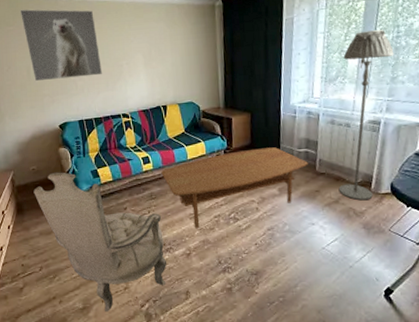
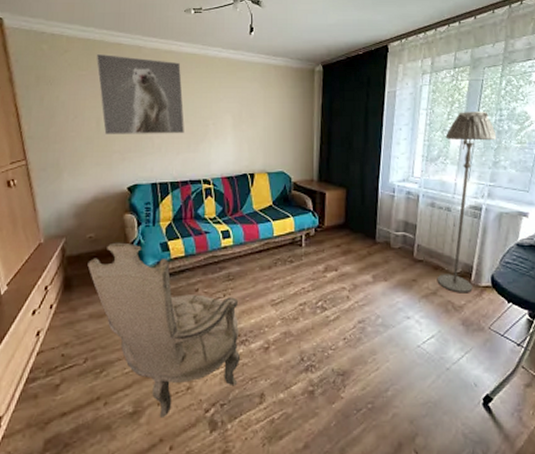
coffee table: present [161,147,308,228] -> none [242,228,406,317]

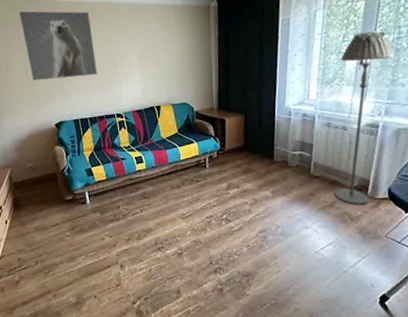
armchair: present [87,242,240,417] -> none [30,170,158,307]

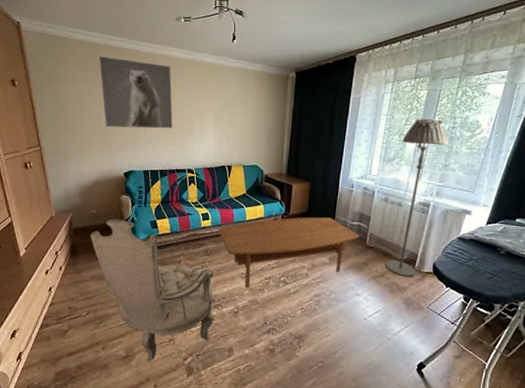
armchair: none [30,170,158,307] -> present [90,218,214,362]
coffee table: none [154,149,303,228] -> present [219,217,359,288]

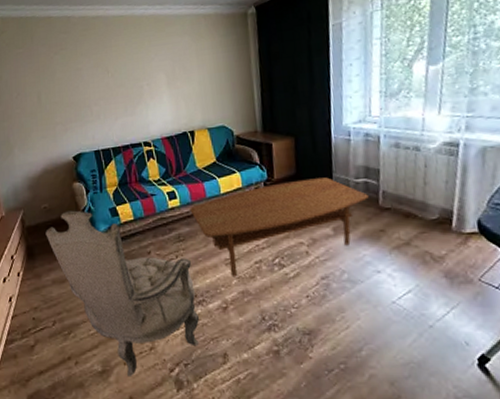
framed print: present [98,55,173,129] -> none [29,26,120,109]
floor lamp: present [385,118,449,277] -> none [406,31,472,243]

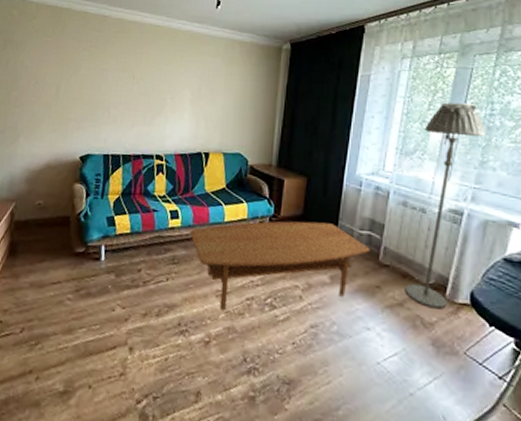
armchair: present [45,210,199,376] -> none [33,211,181,402]
floor lamp: none [406,31,472,243] -> present [405,102,486,309]

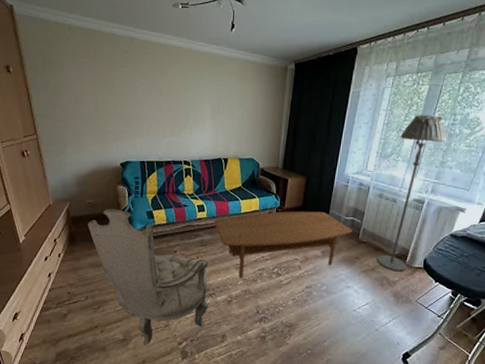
armchair: none [33,211,181,402] -> present [88,208,208,345]

